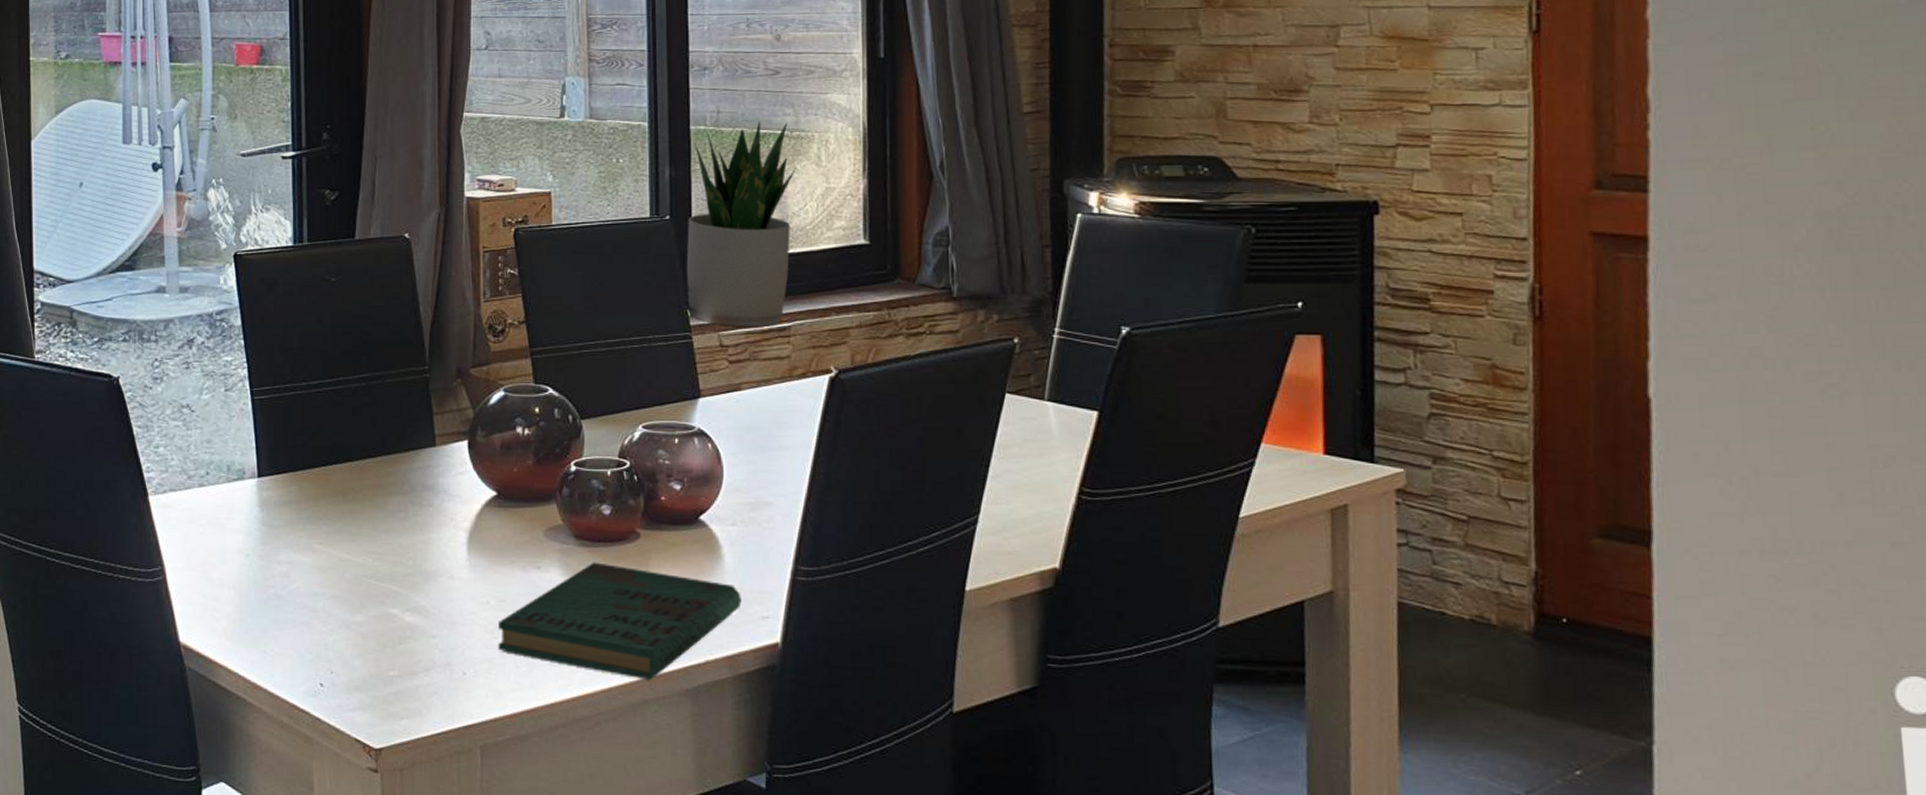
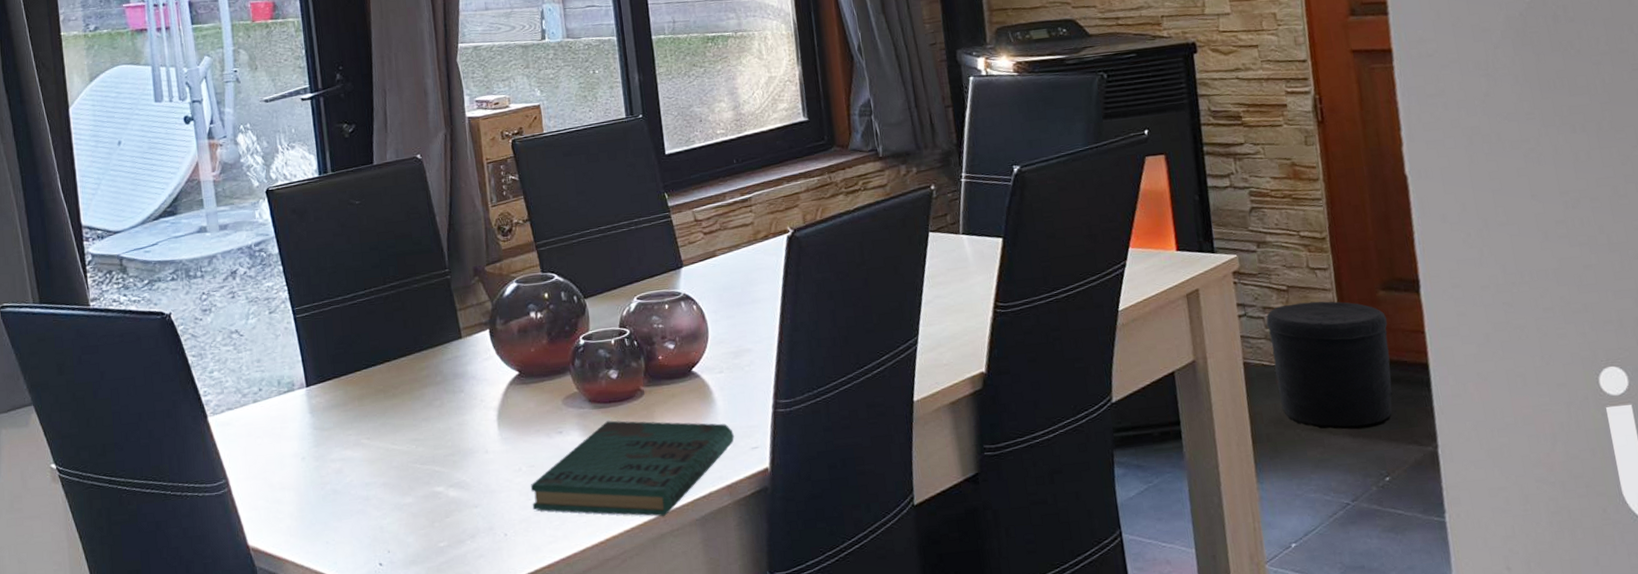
planter: present [686,121,798,328] -> none [656,25,745,204]
basket: none [1434,538,1601,707] -> present [1266,301,1393,430]

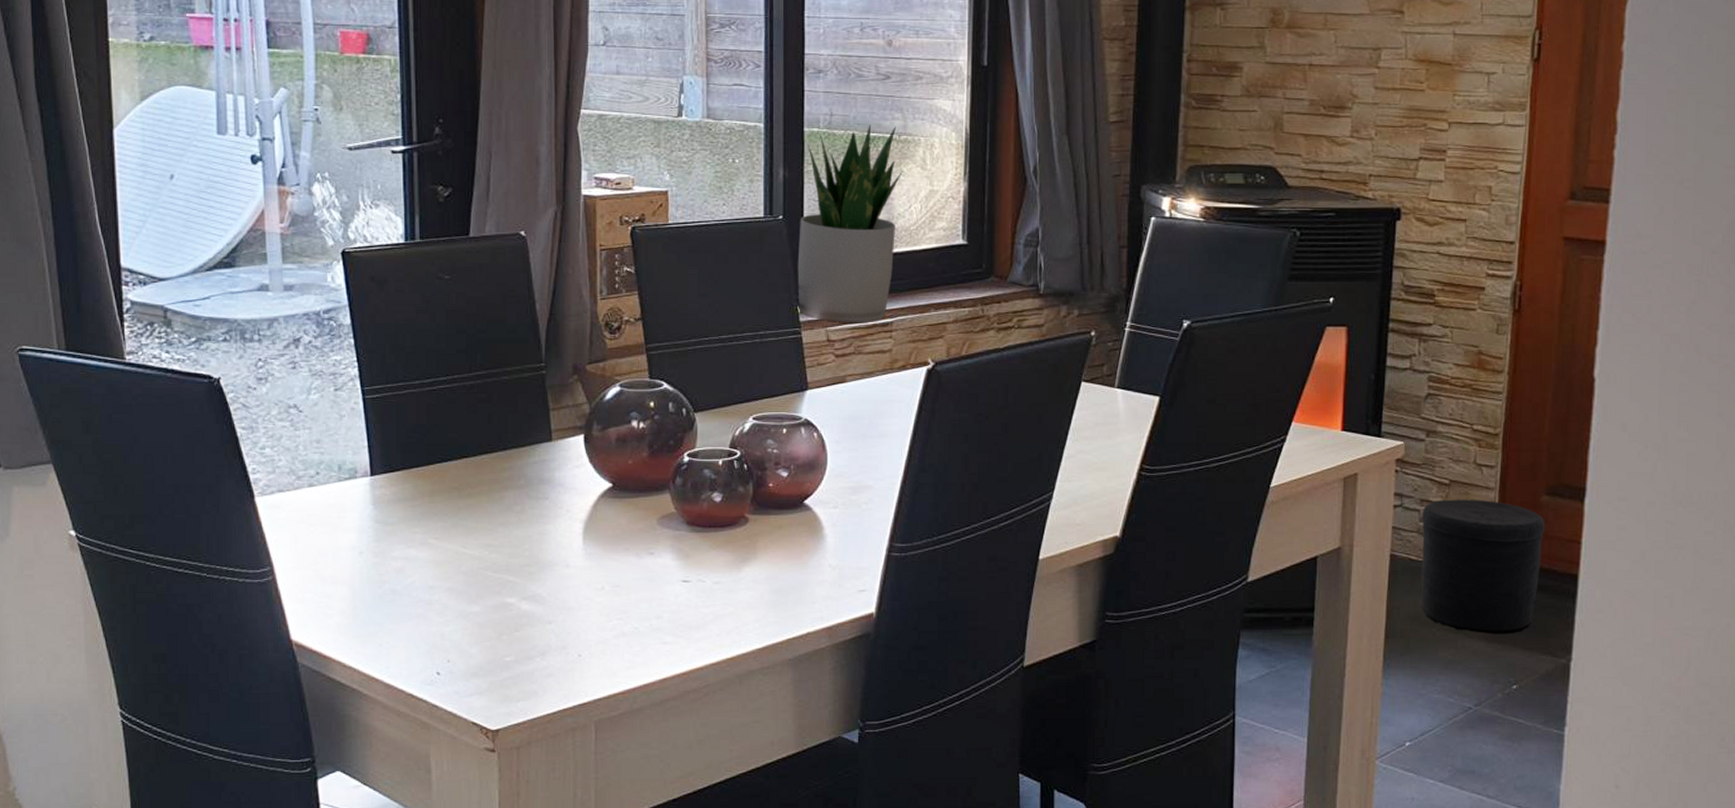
book: present [530,420,734,517] -> none [612,546,841,652]
planter: none [656,25,745,204] -> present [797,125,904,323]

